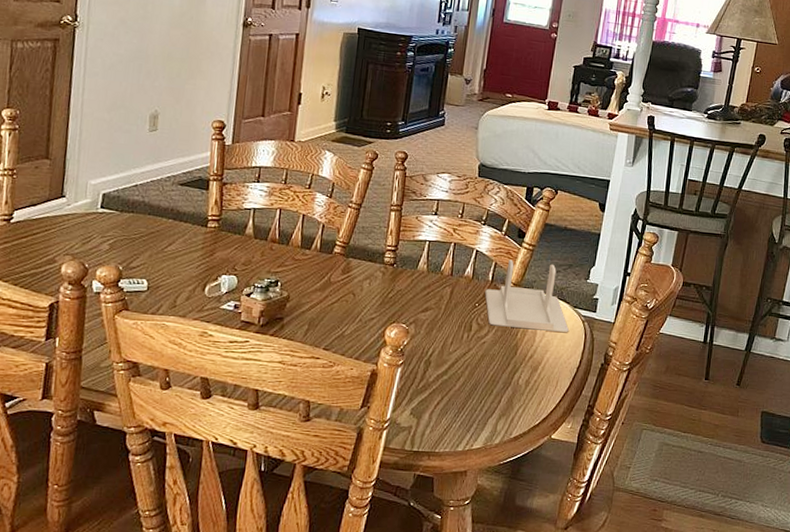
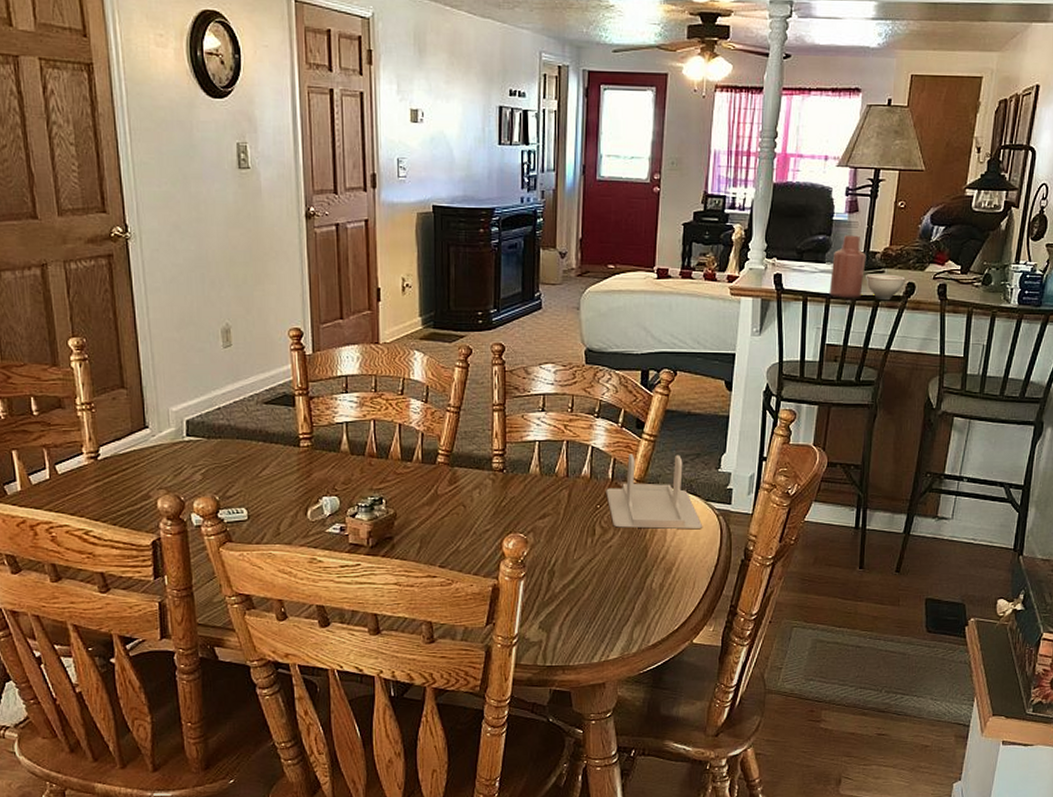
vase: none [693,90,726,144] -> present [829,235,866,299]
bowl: none [725,123,758,148] -> present [866,274,906,301]

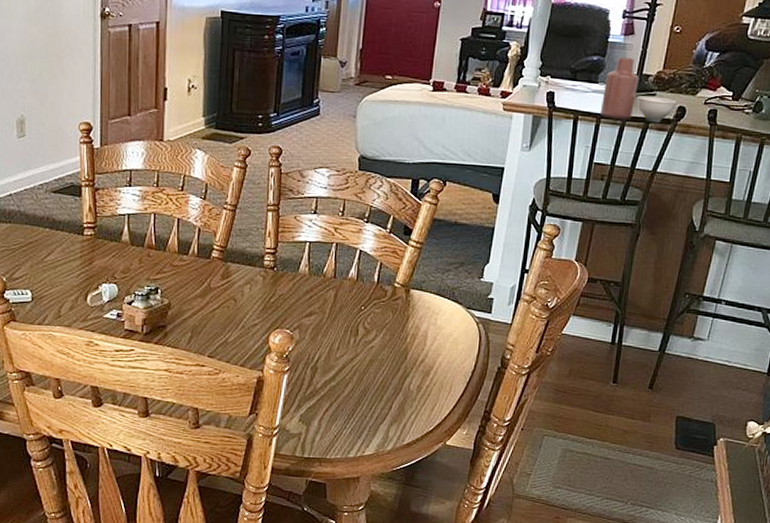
napkin holder: present [606,453,703,530] -> none [371,259,463,336]

